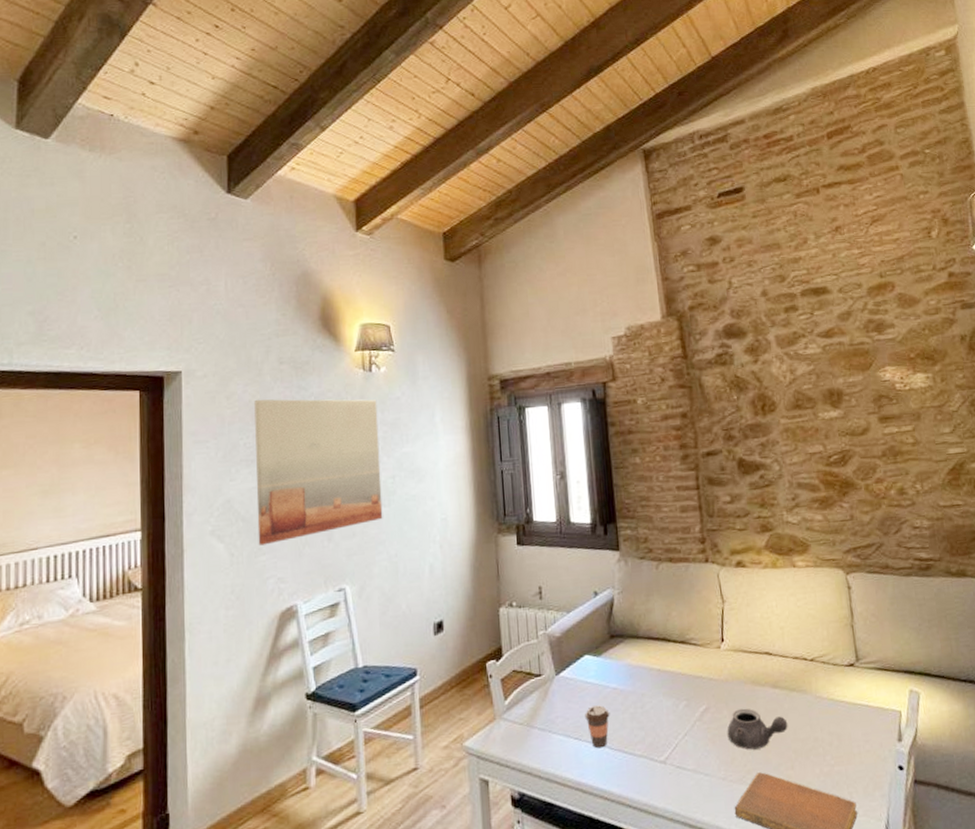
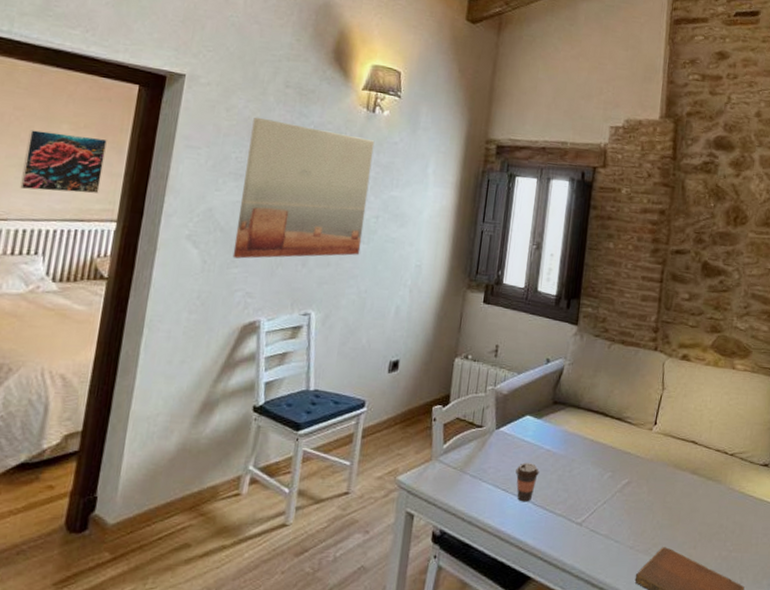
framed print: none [44,450,119,516] -> present [20,130,107,193]
teapot: present [727,708,788,750] -> none [642,487,699,526]

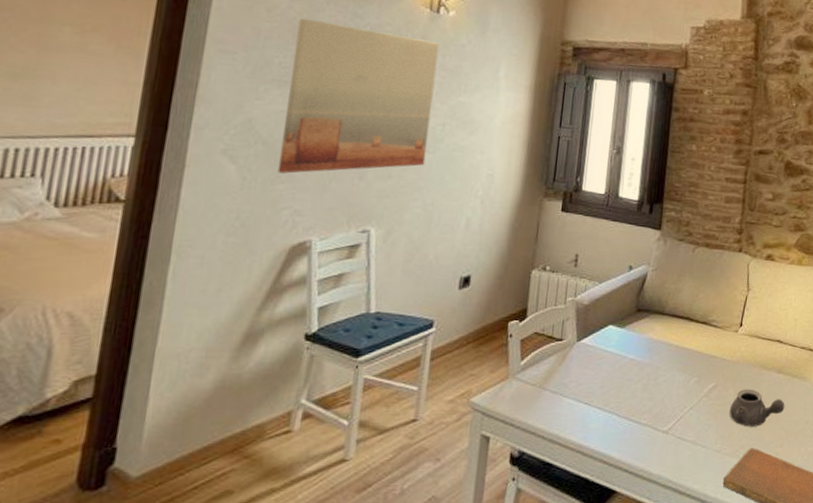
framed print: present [20,130,107,193] -> none [10,33,121,105]
coffee cup: present [515,463,540,502] -> none [598,374,624,415]
teapot: none [642,487,699,526] -> present [729,389,785,427]

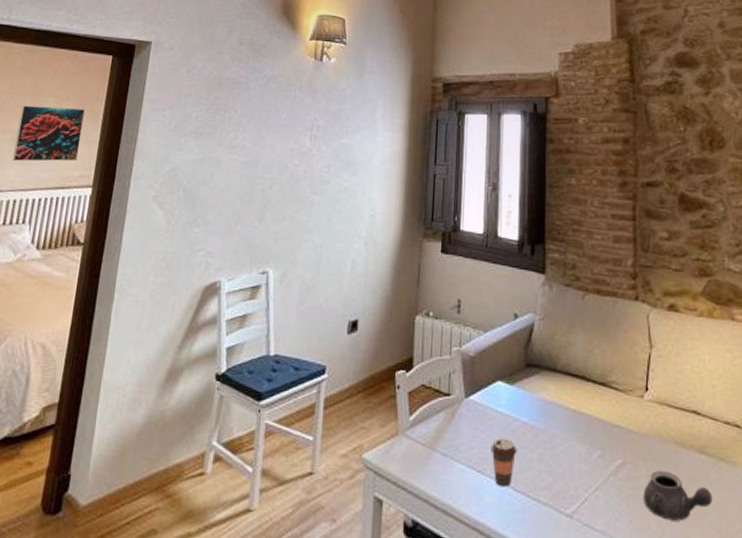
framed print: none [10,33,121,105] -> present [12,105,85,162]
wall art: present [277,18,440,174] -> none [194,75,323,217]
coffee cup: none [598,374,624,415] -> present [491,438,518,487]

